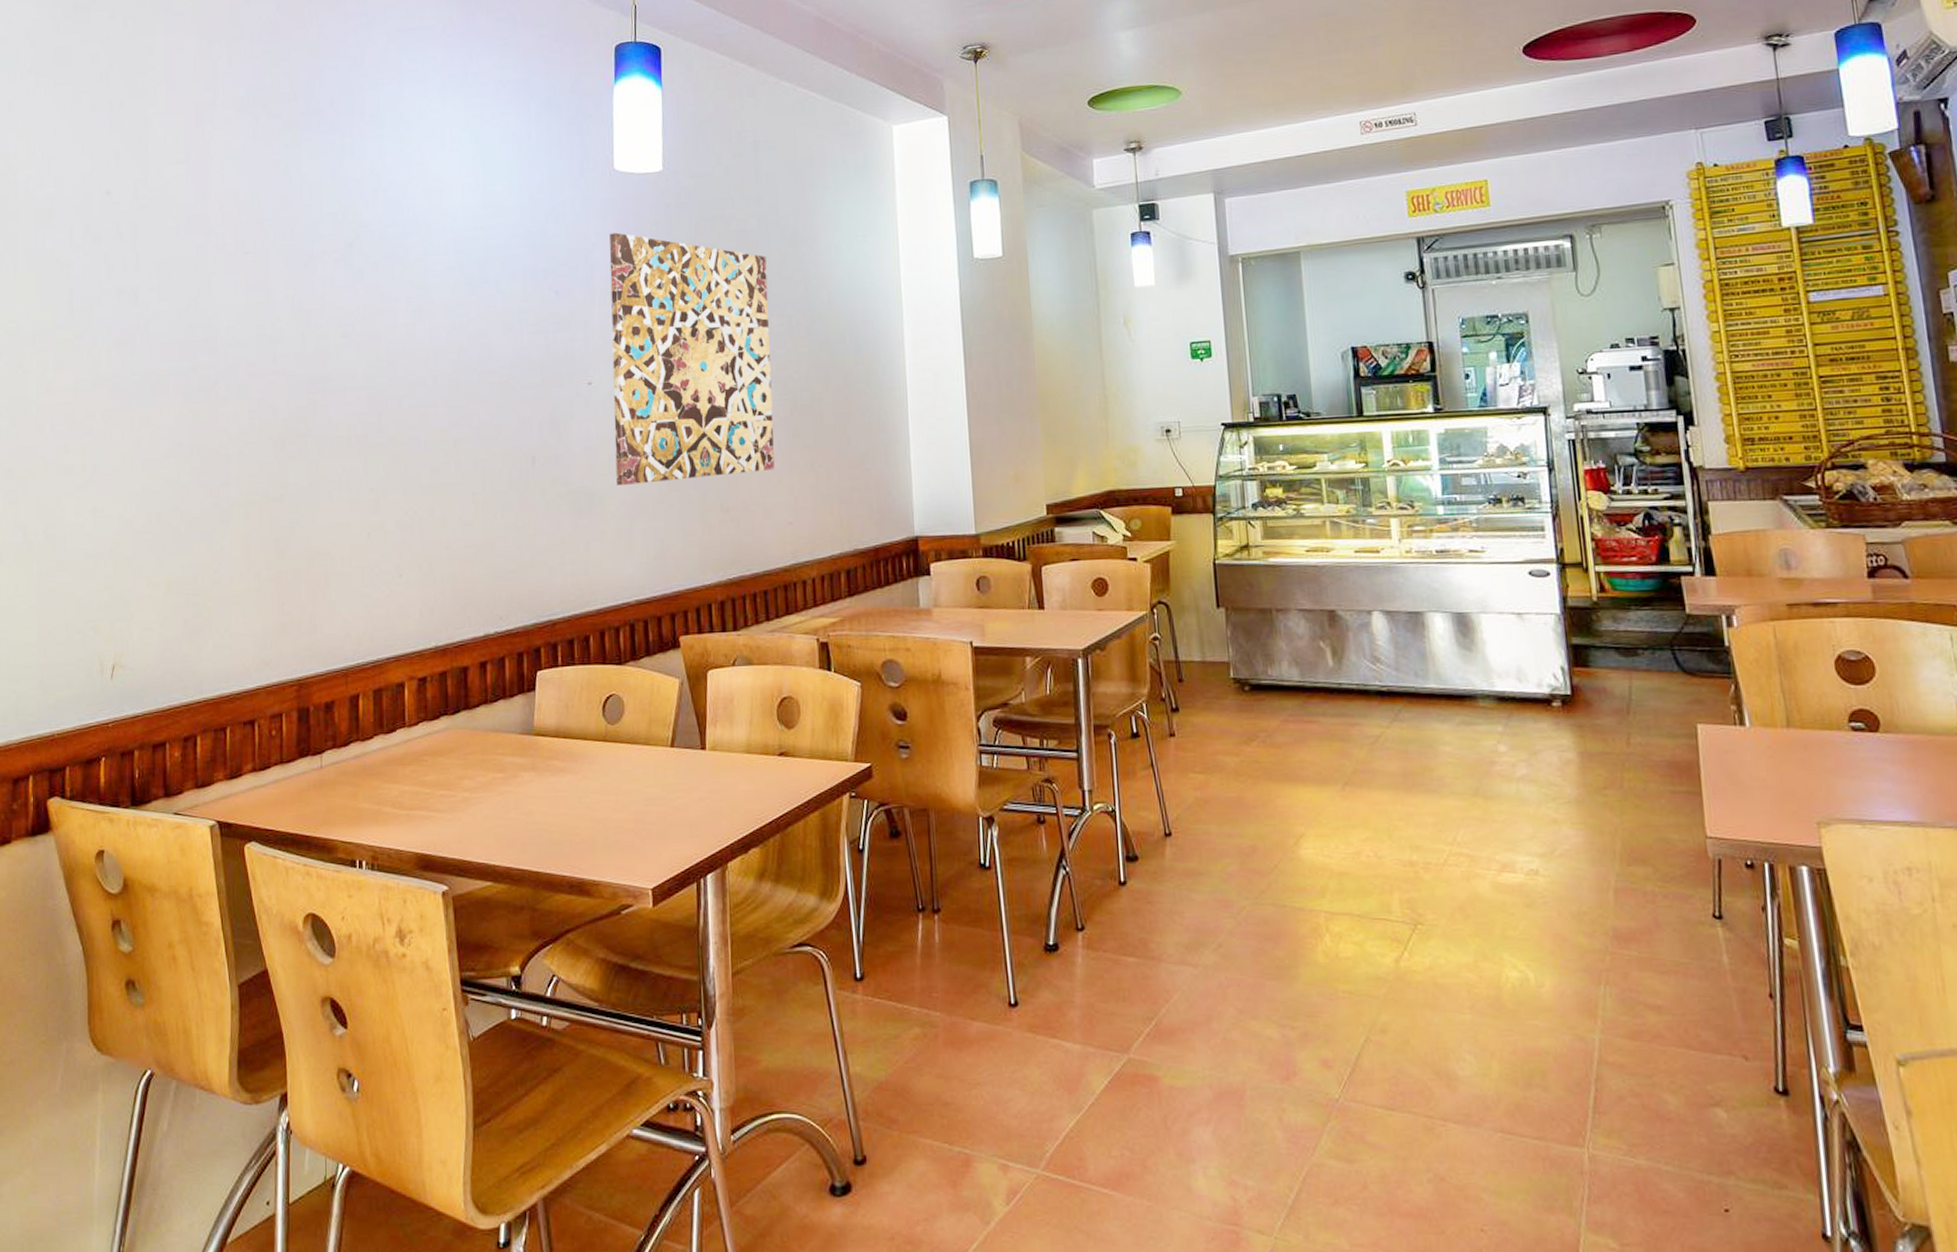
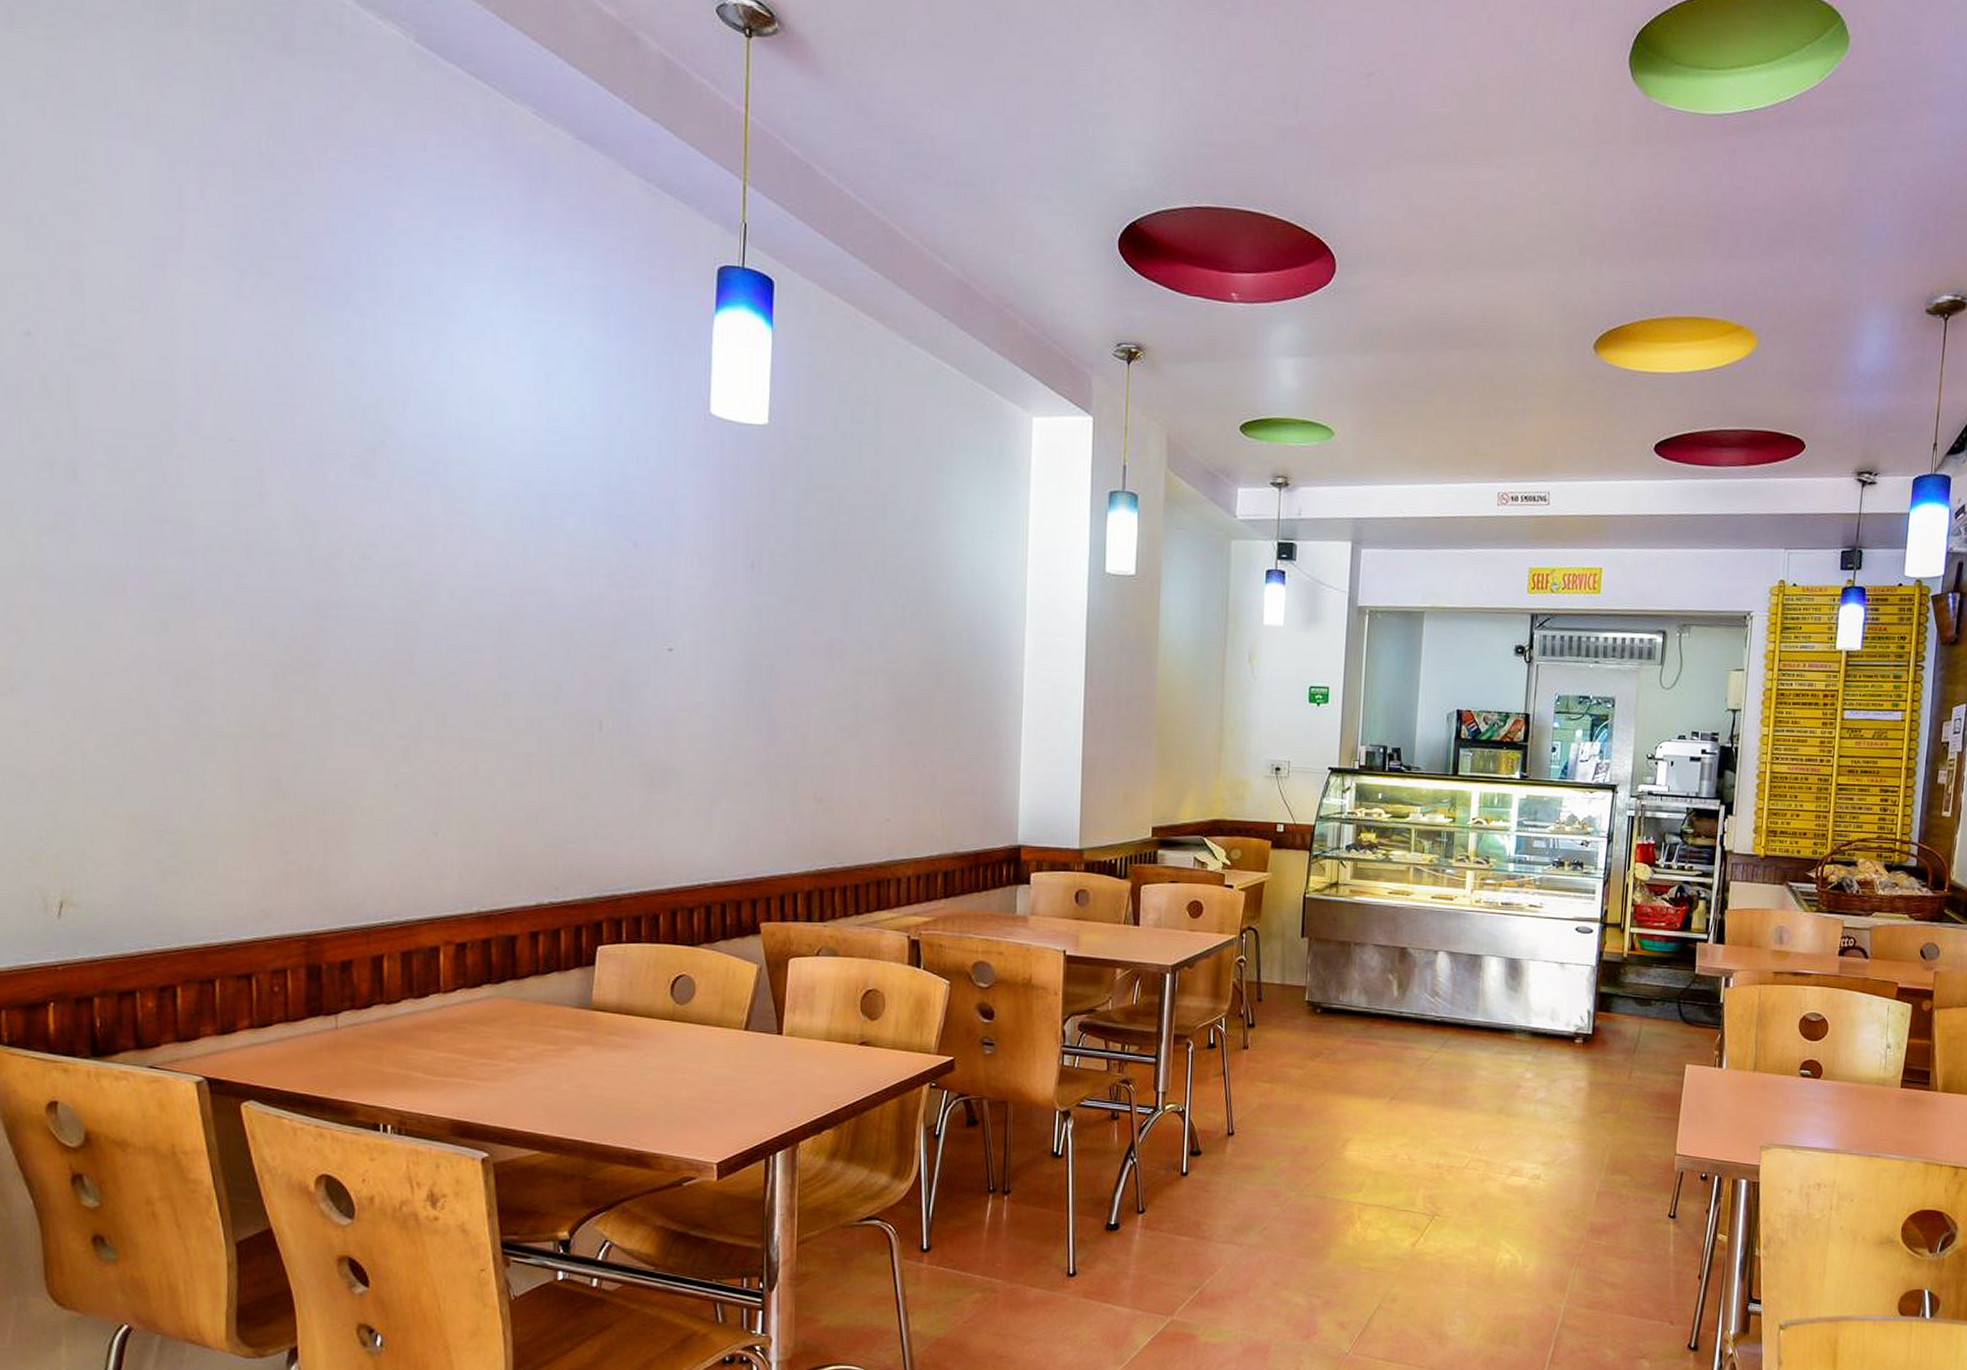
wall art: present [609,232,775,485] -> none [697,485,882,765]

